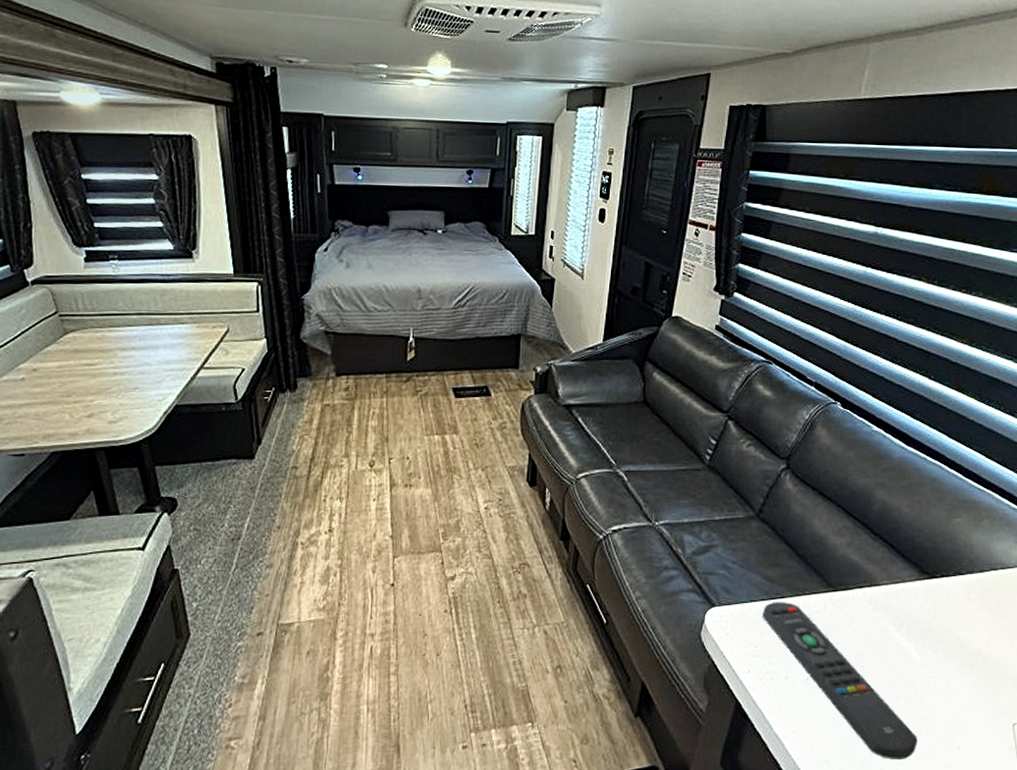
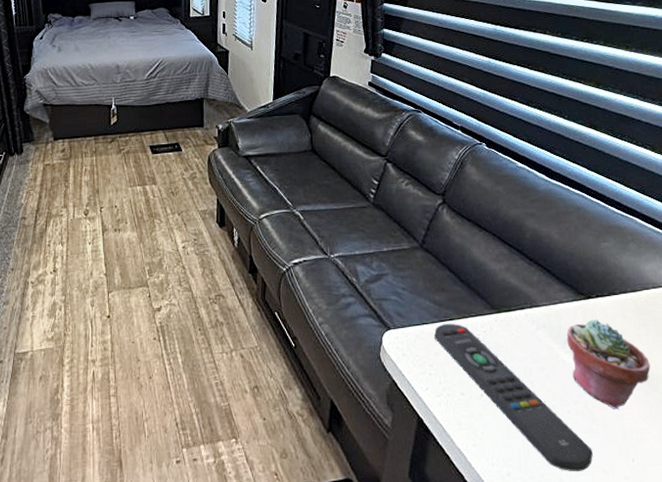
potted succulent: none [904,601,988,696] -> present [566,320,651,410]

